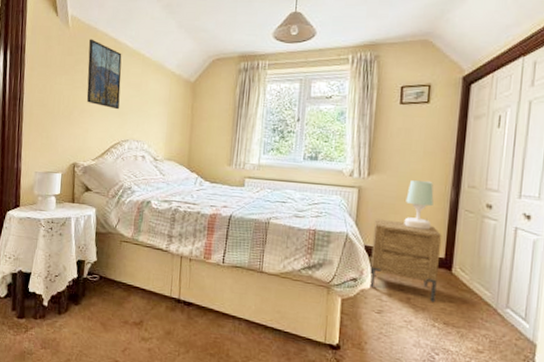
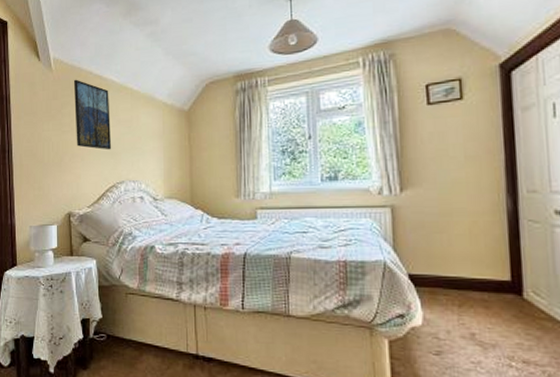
nightstand: present [369,218,442,302] -> none [415,240,507,337]
table lamp: present [404,180,434,230] -> none [451,191,488,248]

